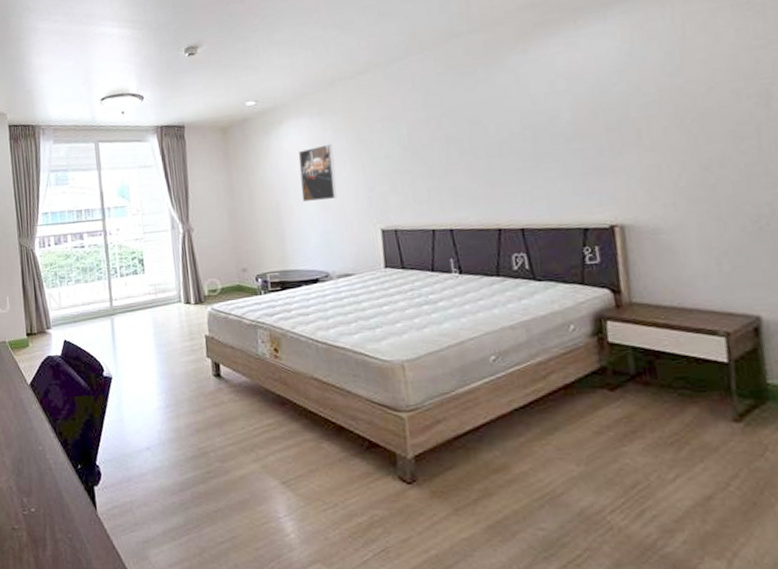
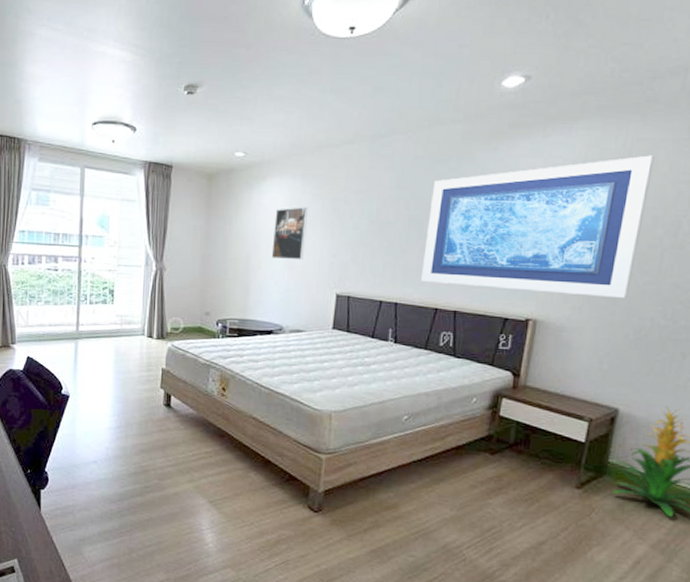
wall art: none [464,26,731,202] -> present [420,155,656,298]

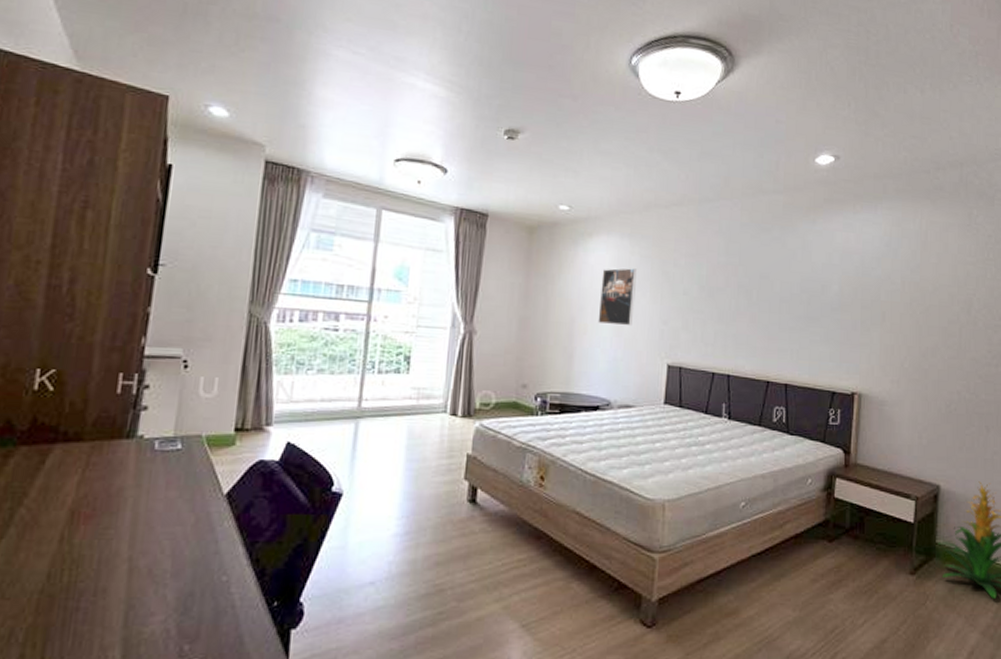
wall art: present [420,155,656,298] -> none [751,237,946,372]

